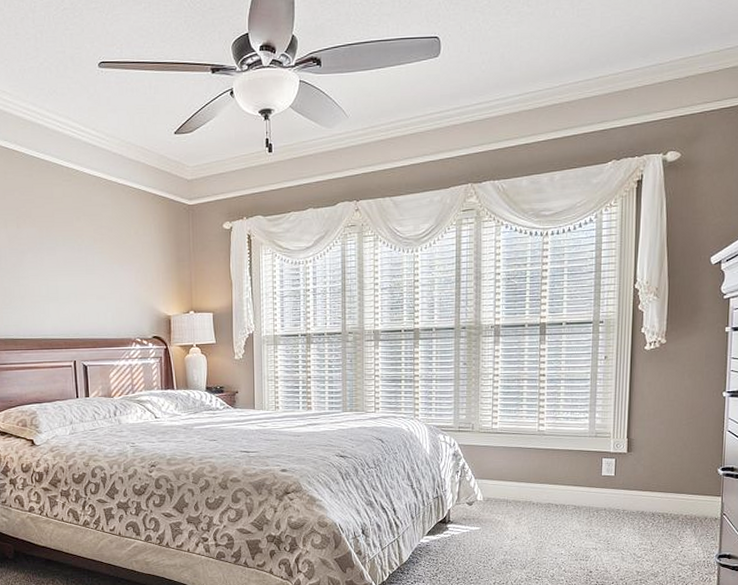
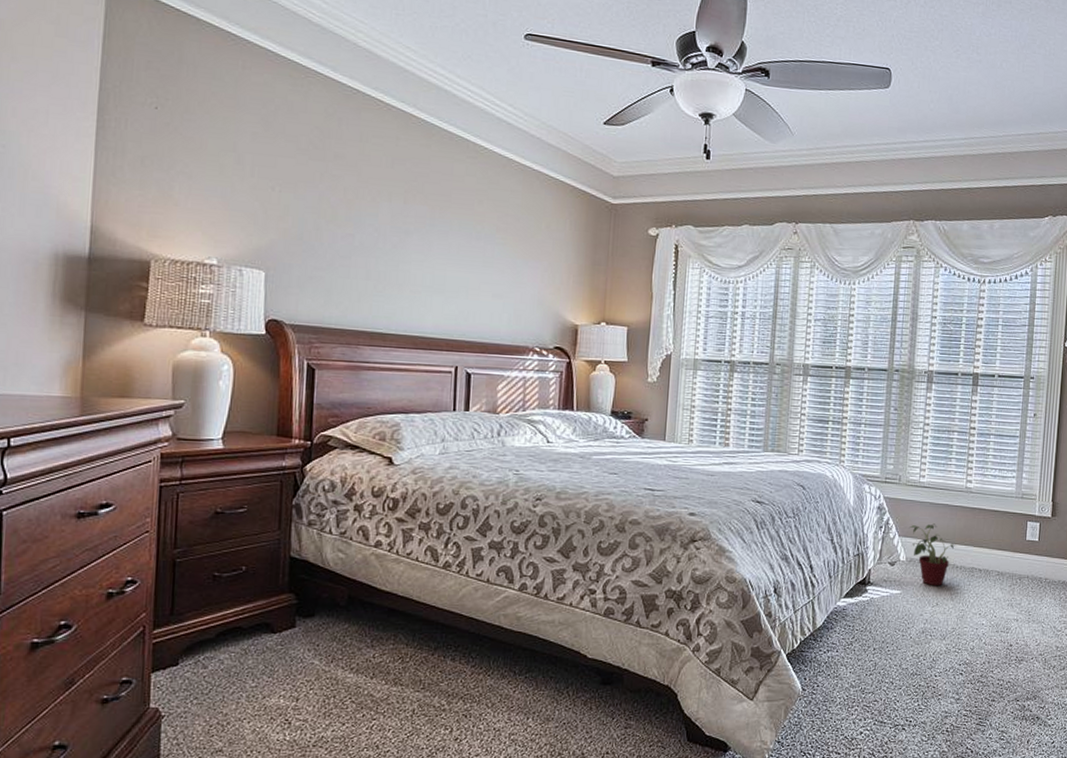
potted plant: none [485,465,531,522] -> present [910,523,956,586]

